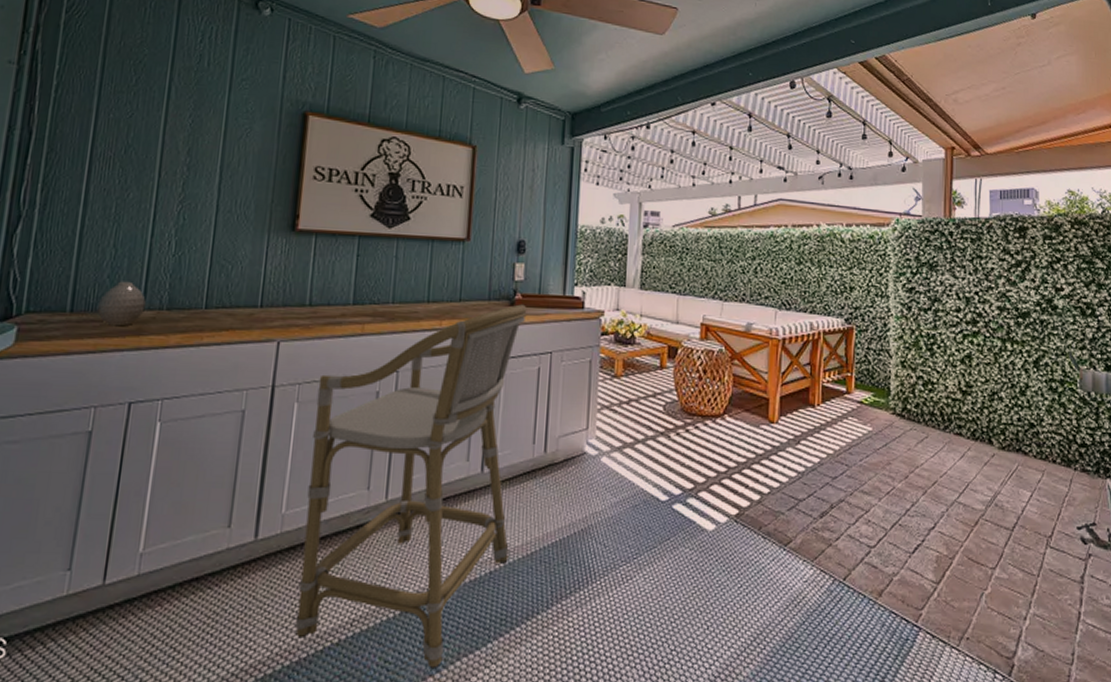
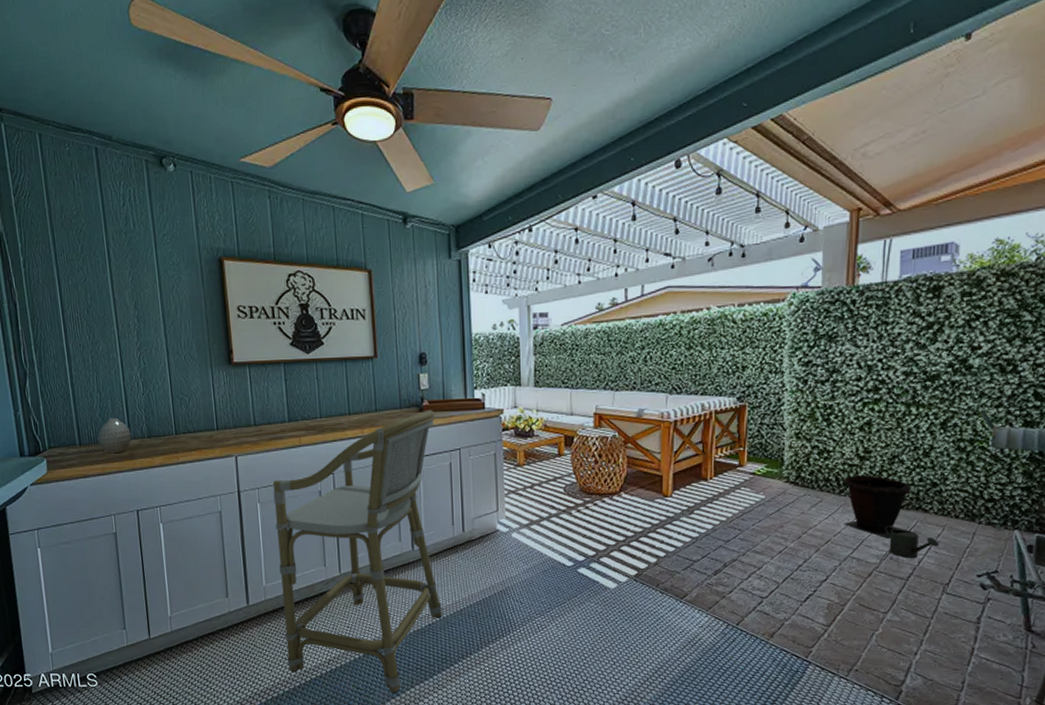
planter pot: none [948,411,1018,482] -> present [844,475,916,538]
watering can: none [988,467,1040,506] -> present [884,525,939,558]

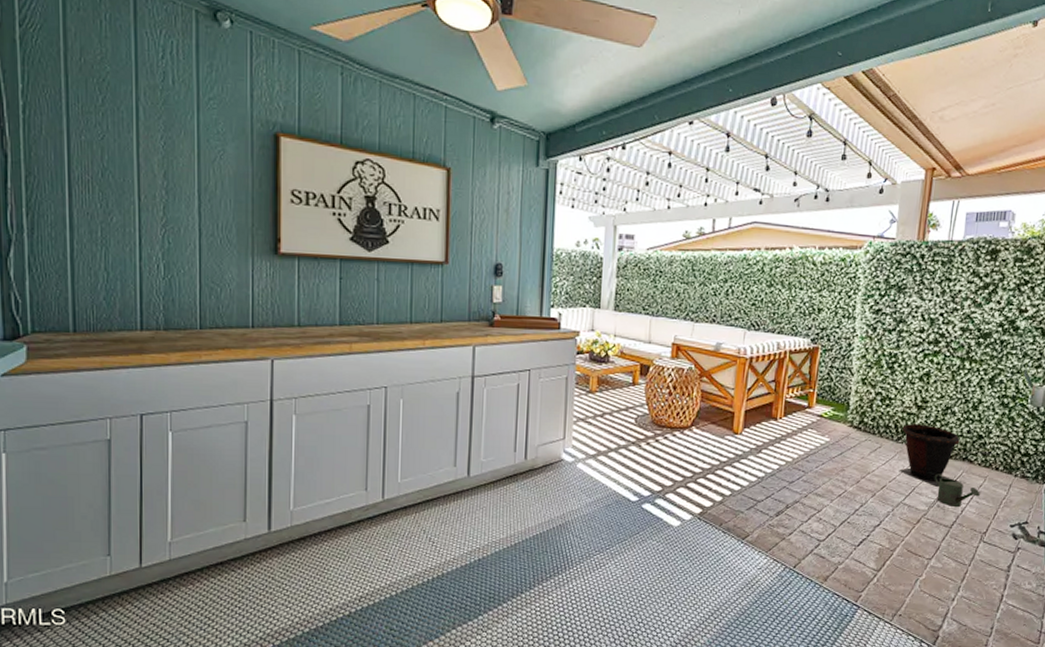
vase: present [97,418,132,454] -> none [99,303,143,346]
bar stool: present [272,409,442,694] -> none [310,325,506,636]

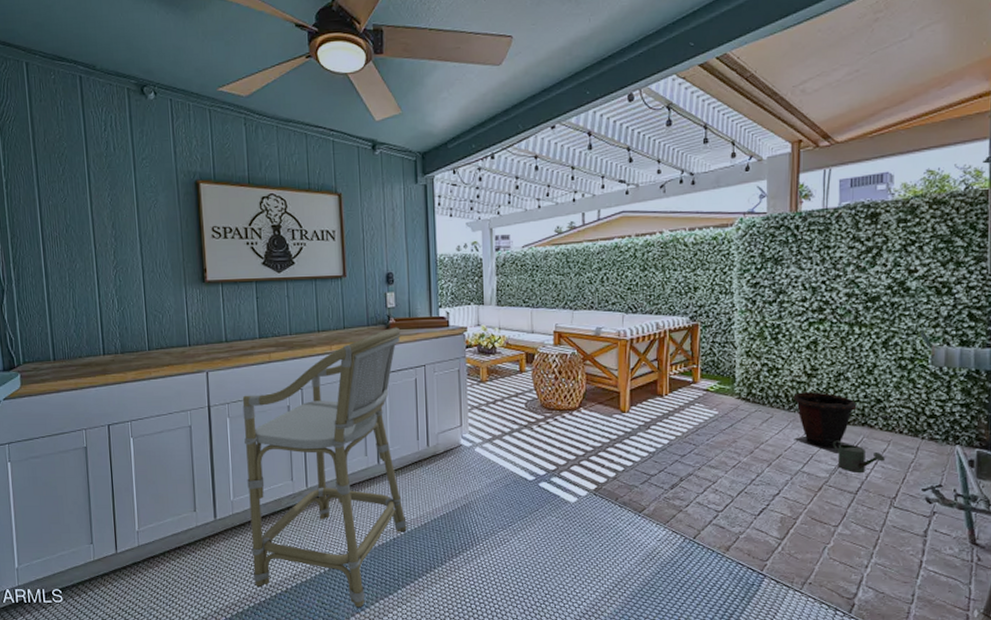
bar stool: none [310,325,506,636] -> present [242,327,407,609]

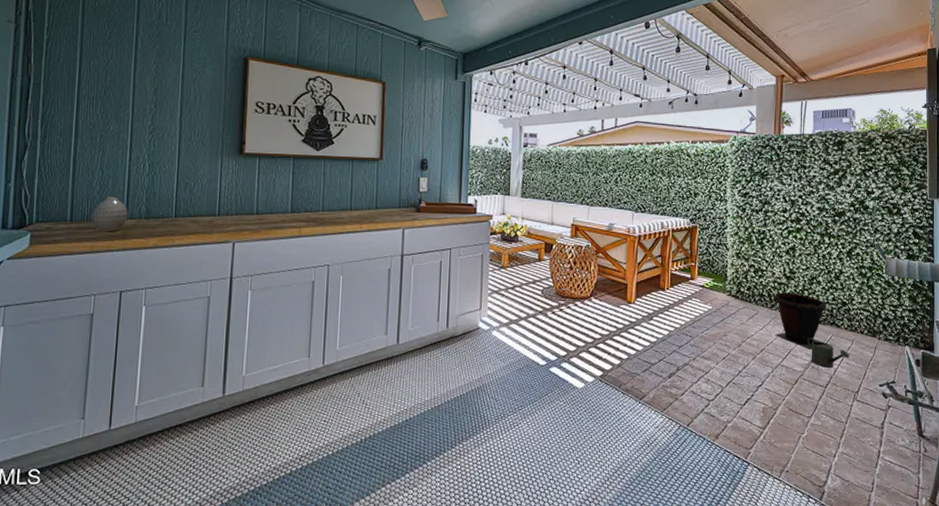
vase: none [72,334,105,369] -> present [91,196,128,232]
bar stool: present [242,327,407,609] -> none [256,210,430,494]

